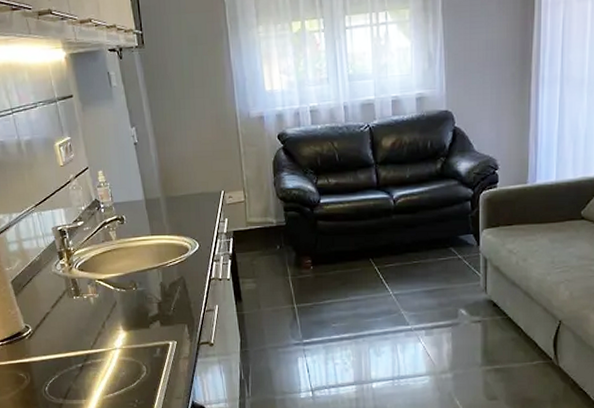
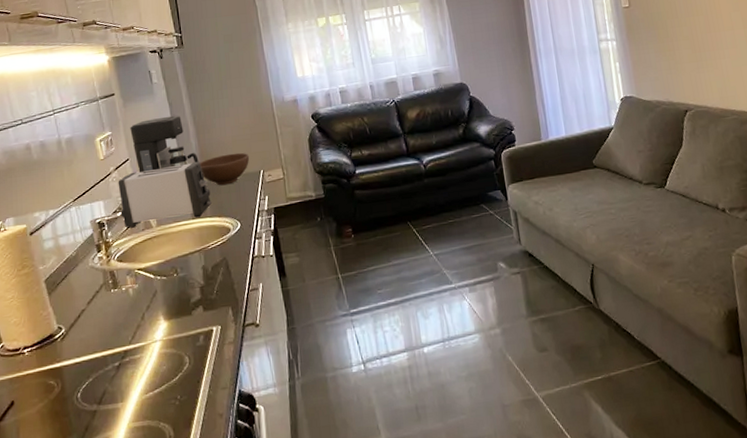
toaster: none [78,175,171,239] -> present [118,161,212,228]
coffee maker: none [89,124,159,183] -> present [130,115,199,173]
bowl: none [159,170,211,204] -> present [199,152,250,186]

